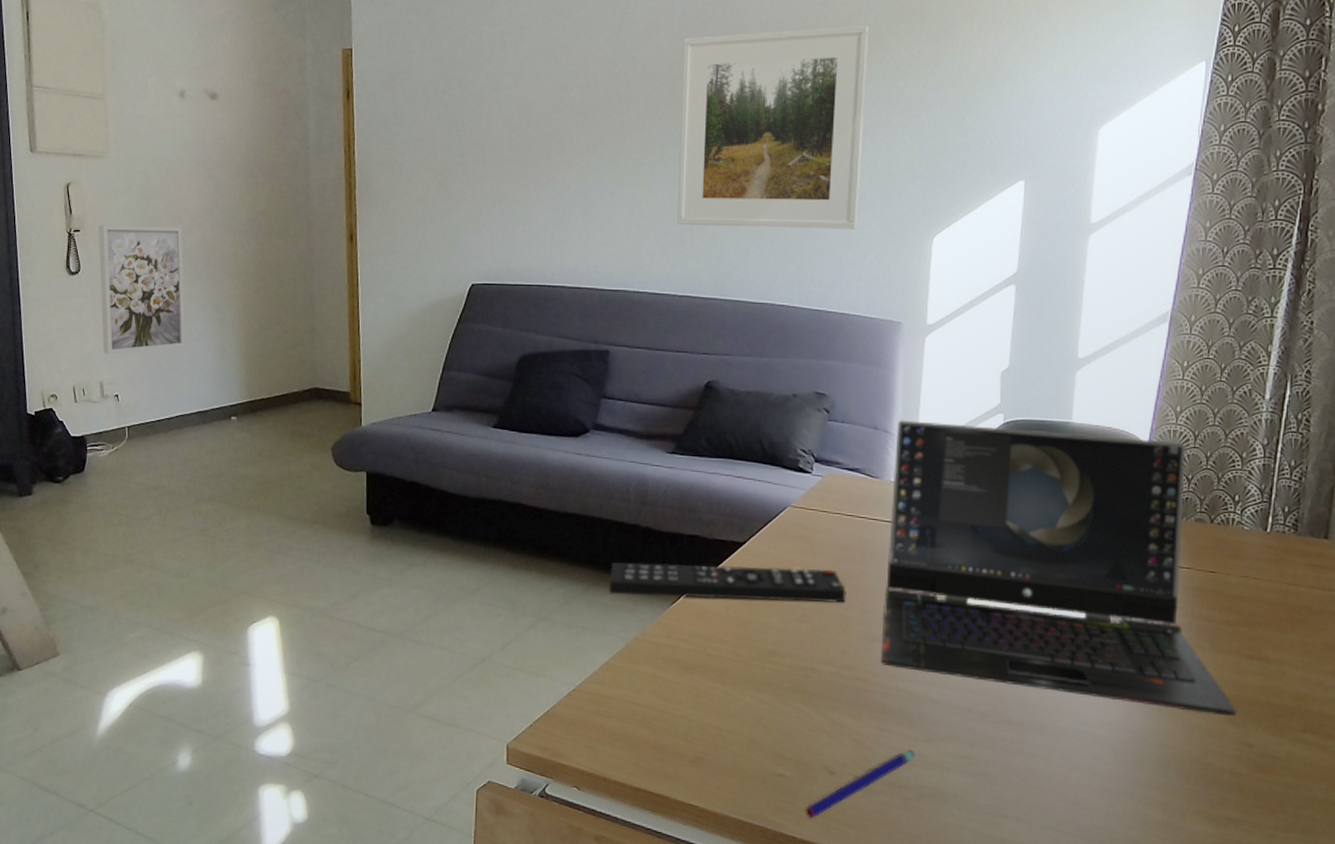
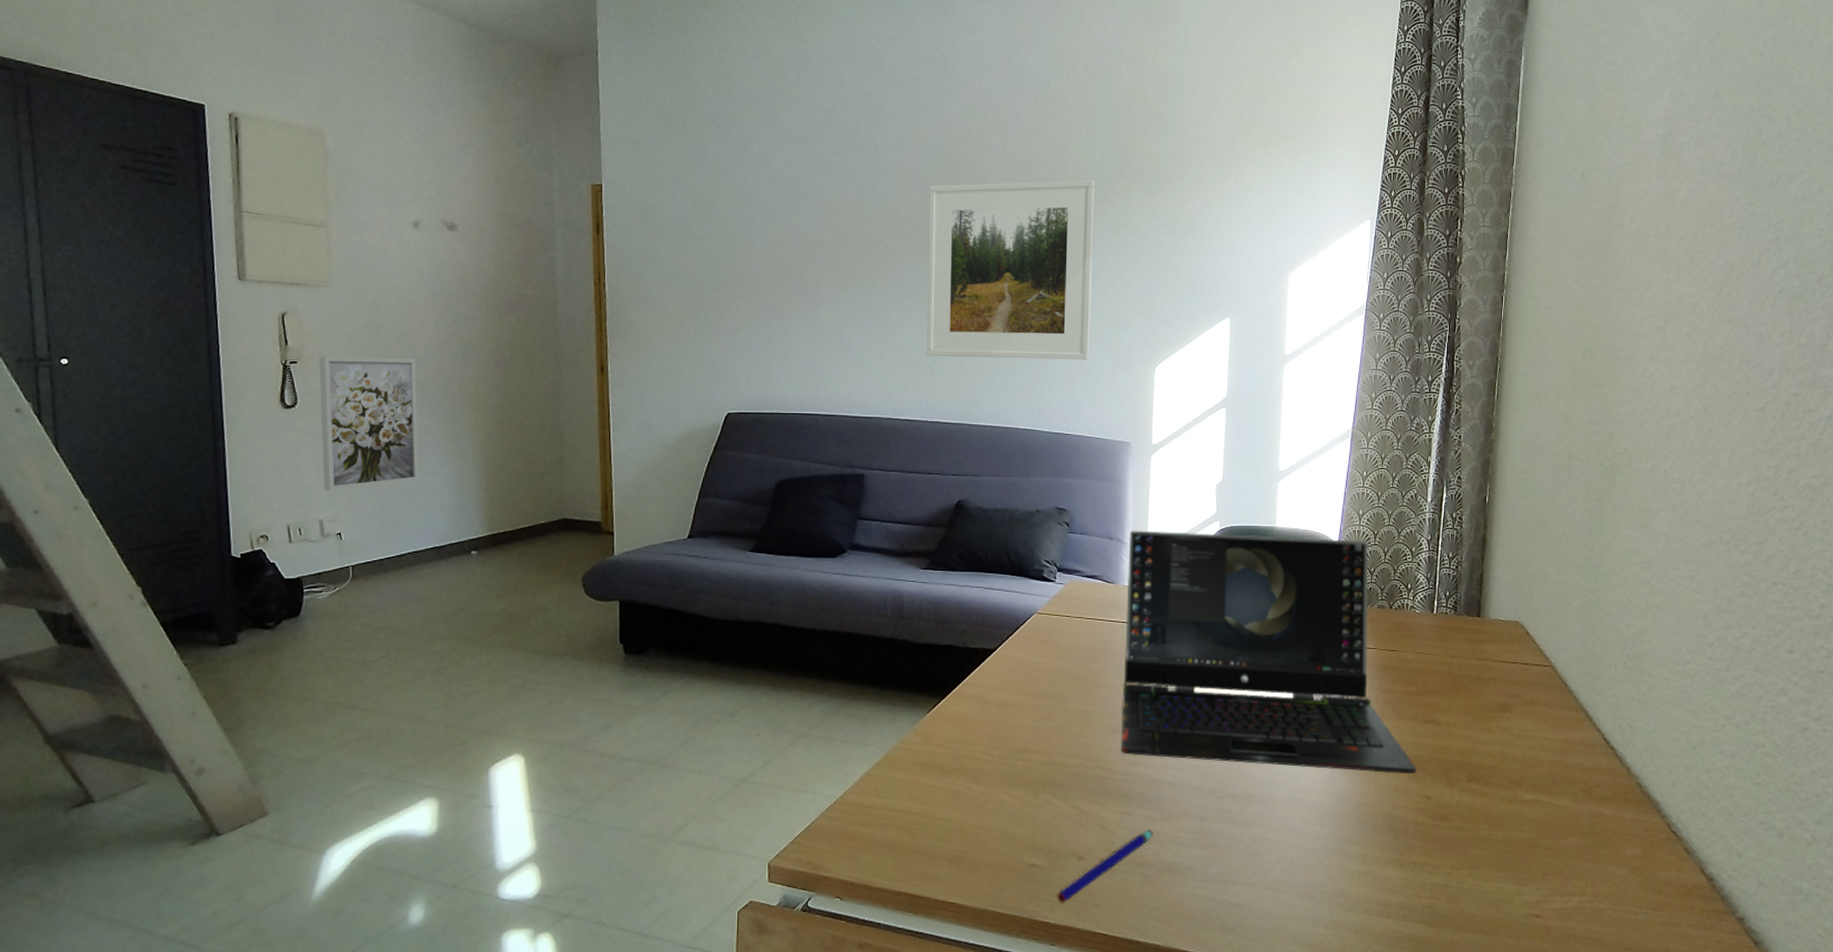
remote control: present [608,562,846,603] -> none [867,669,1089,707]

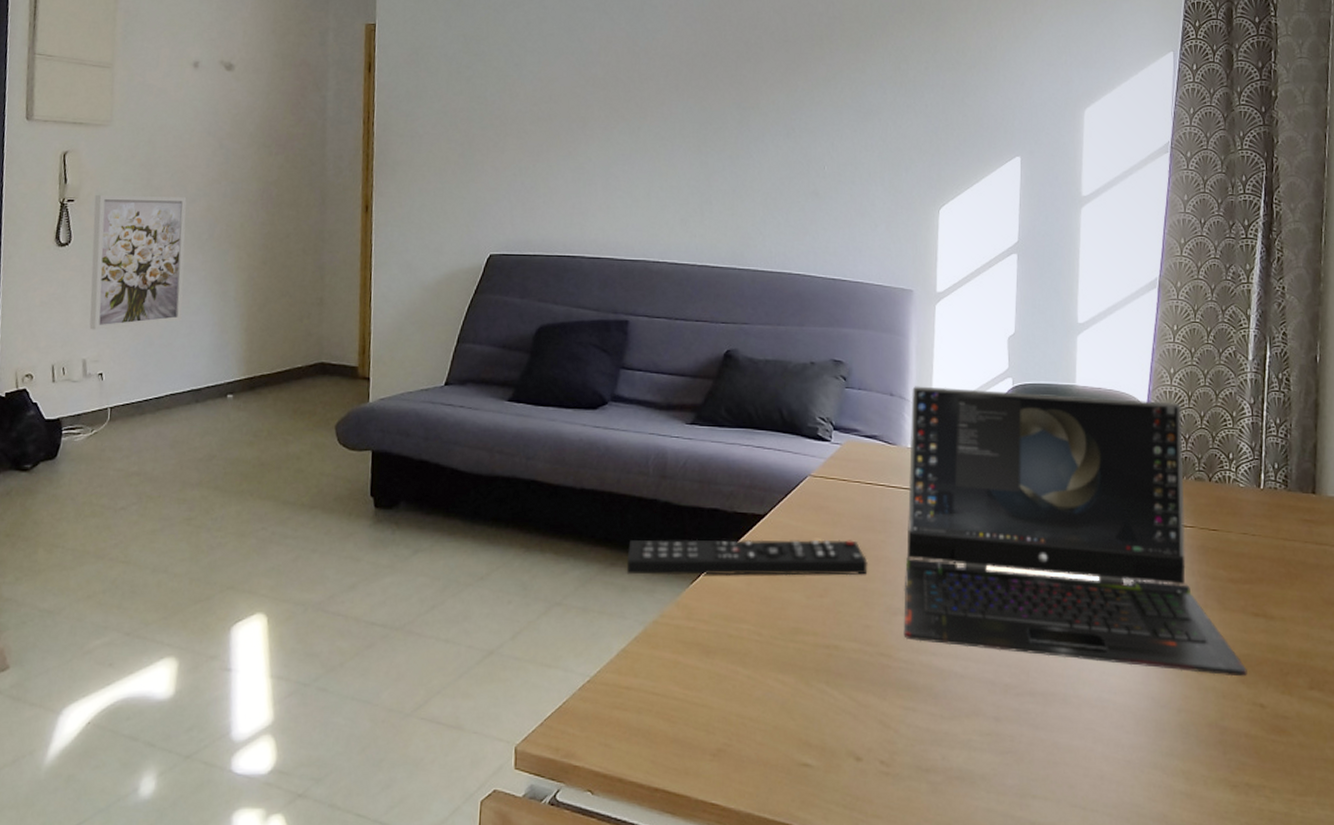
remote control: none [867,669,1089,707] -> present [626,539,868,576]
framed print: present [927,180,1095,360] -> none [696,14,874,201]
pen: present [1057,829,1154,904] -> none [831,728,941,812]

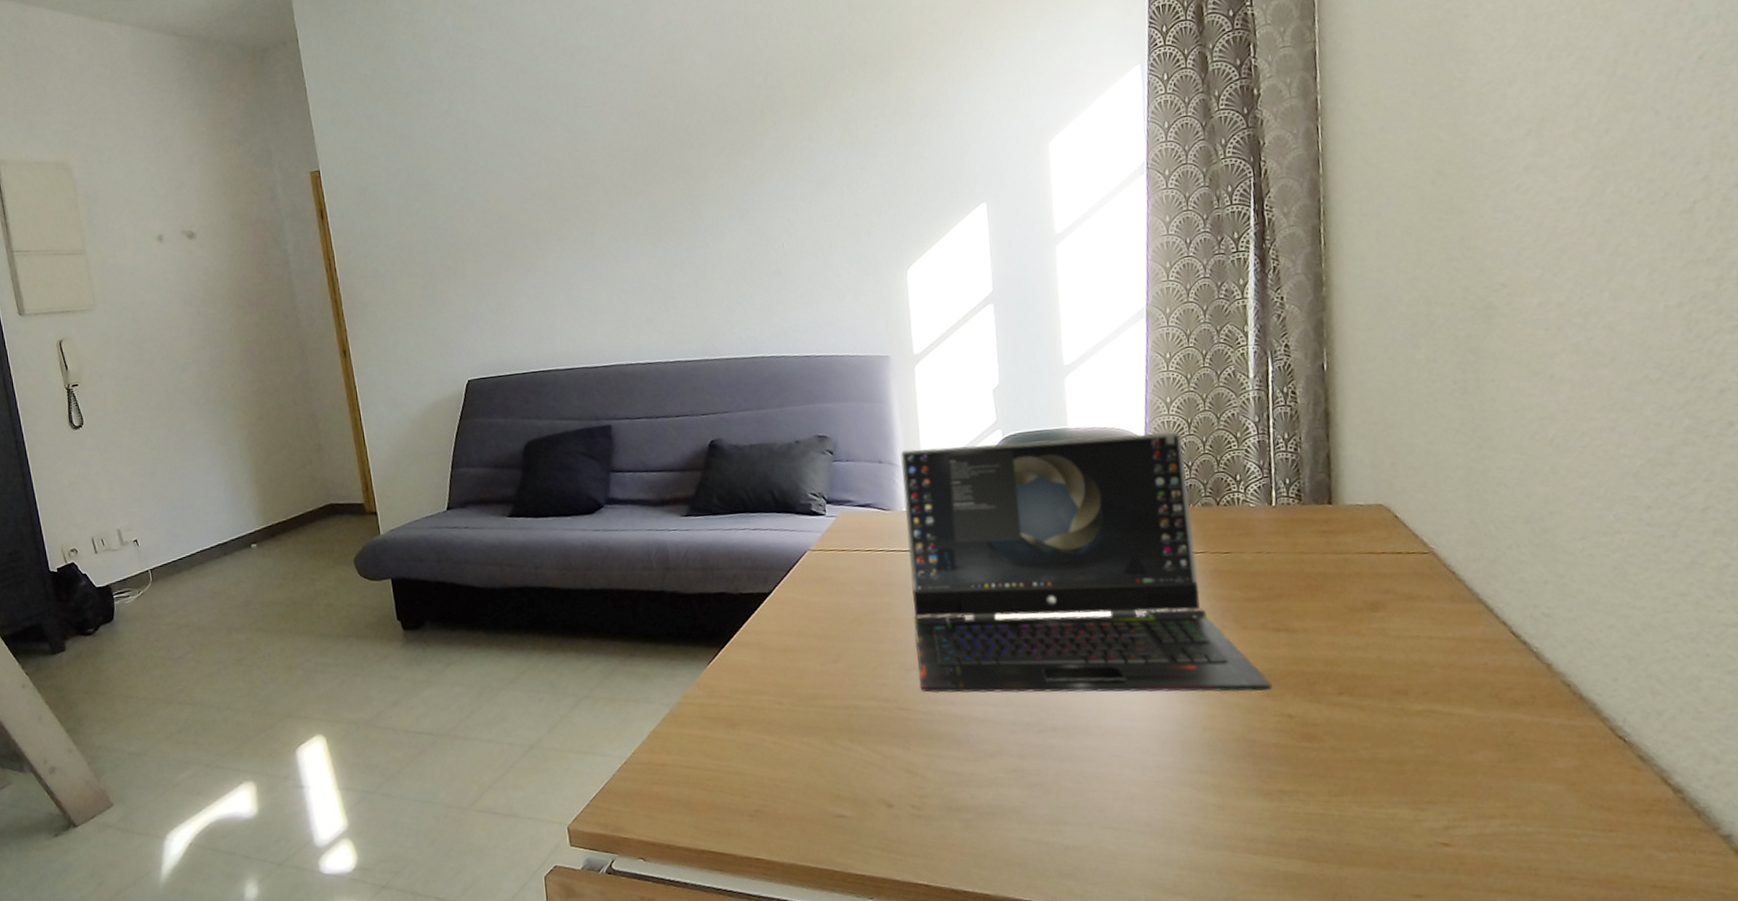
wall art: present [89,194,187,330] -> none [95,367,197,502]
remote control: present [626,539,868,576] -> none [643,606,878,663]

